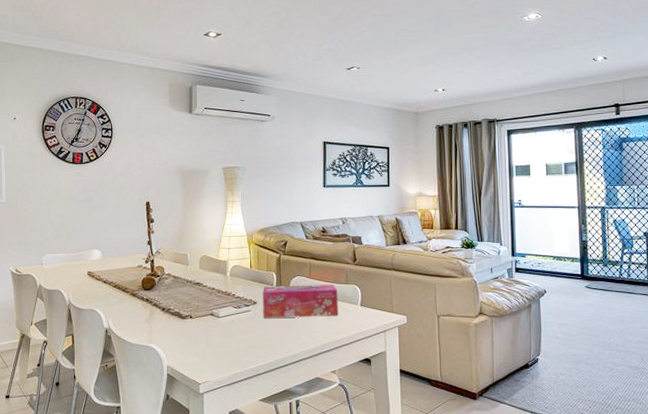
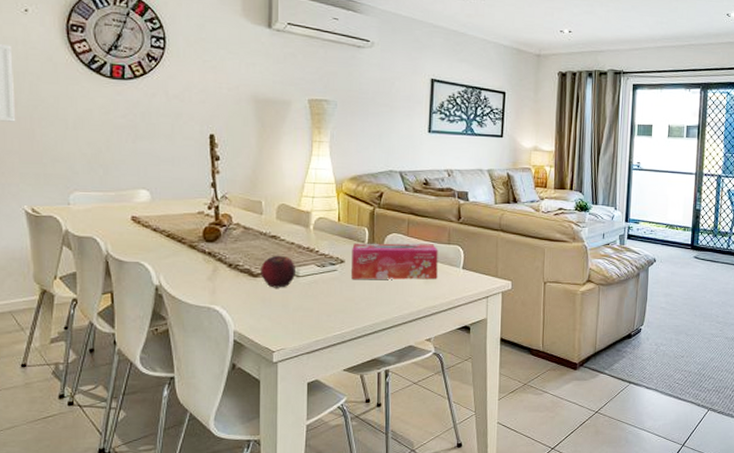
fruit: none [188,299,216,328] -> present [260,255,295,288]

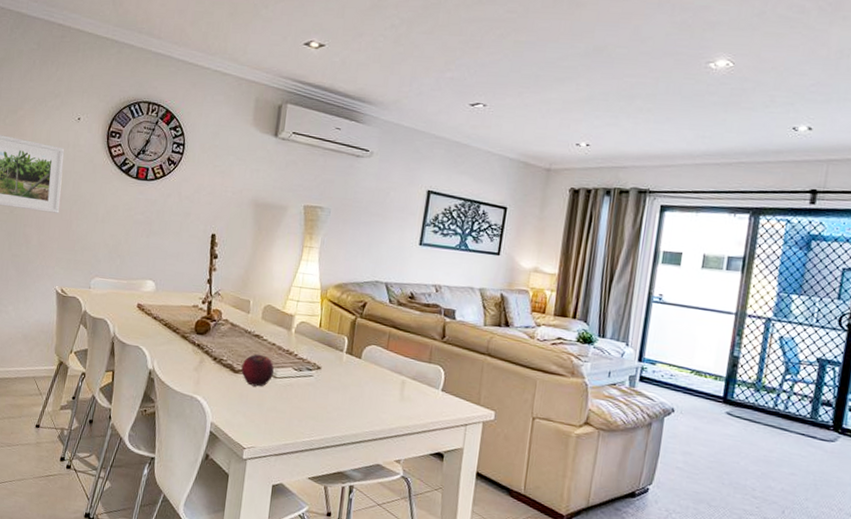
tissue box: present [351,243,438,280] -> none [326,351,418,398]

